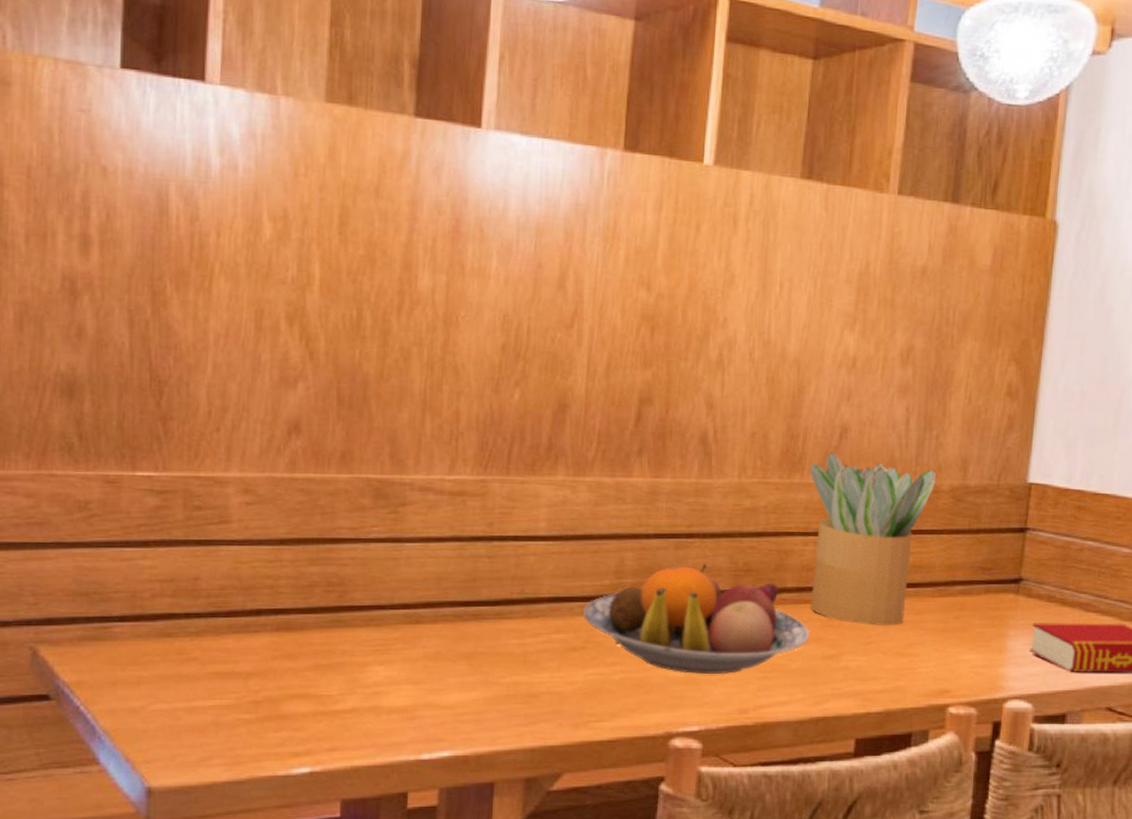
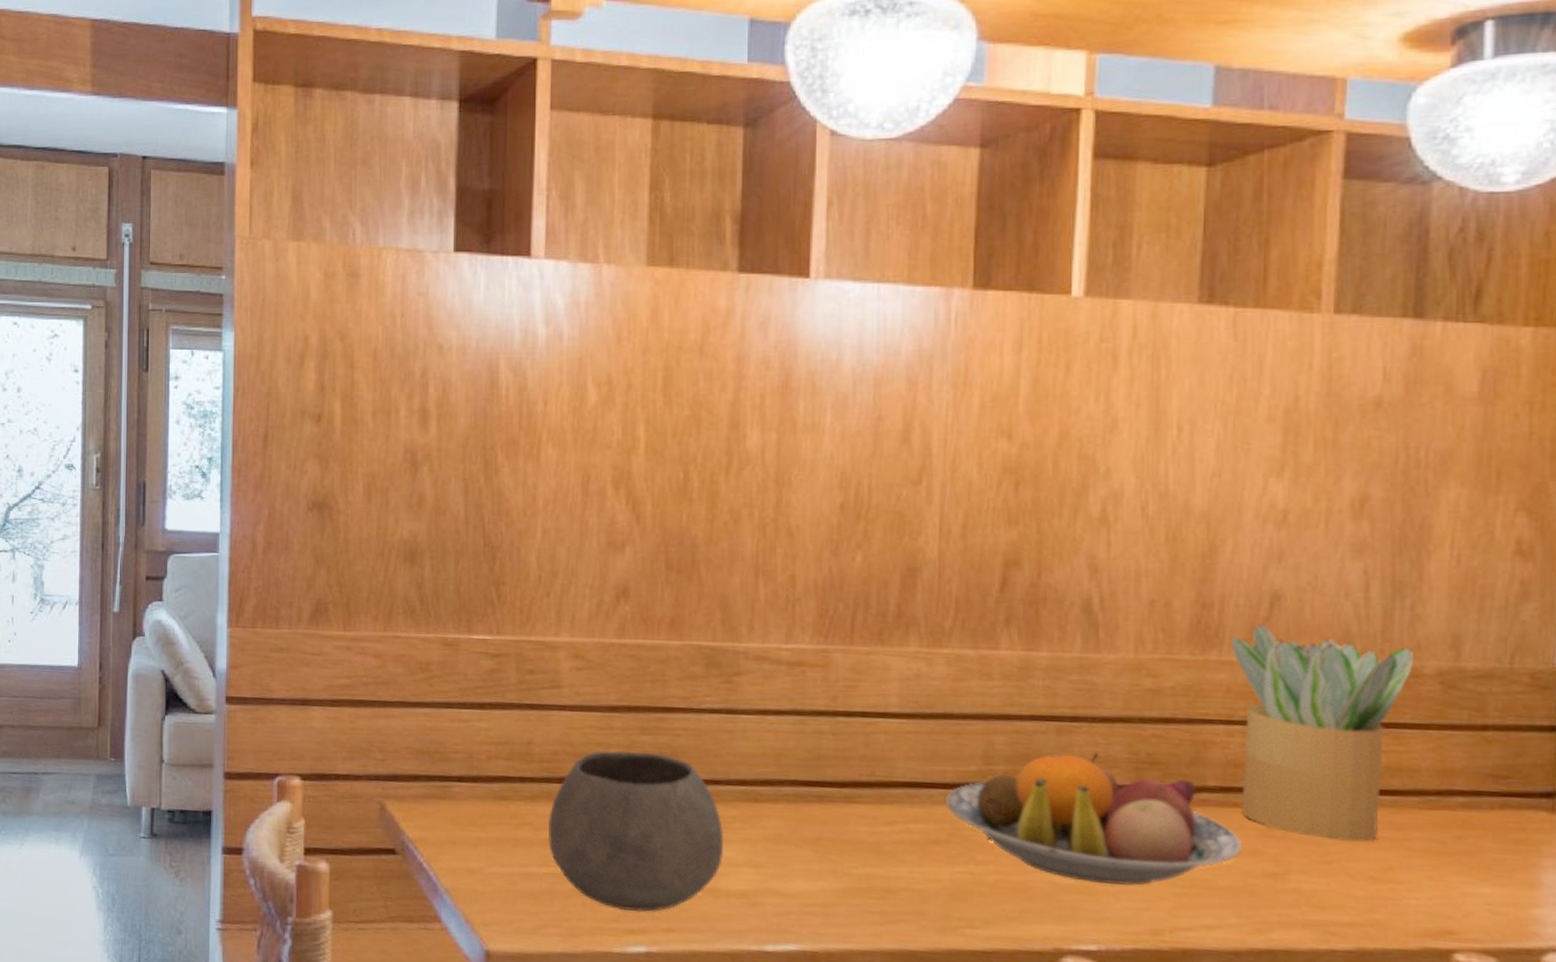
bowl: none [214,582,386,736] -> present [548,750,723,913]

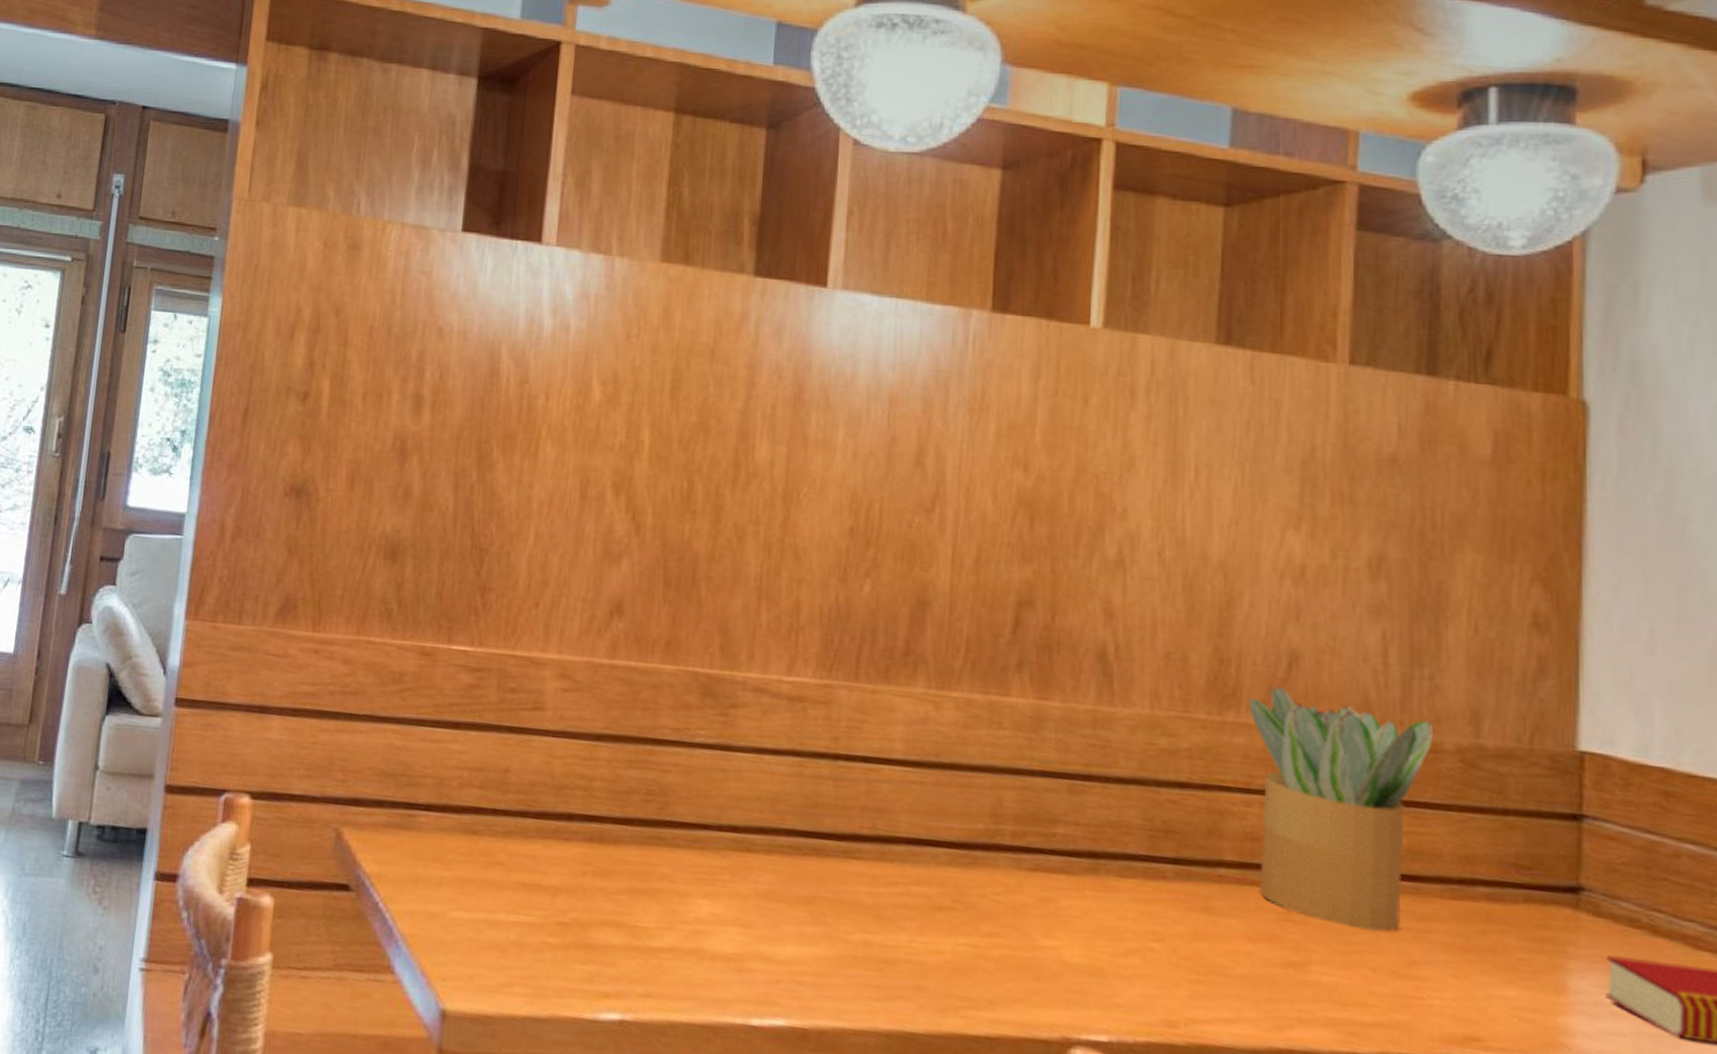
bowl: present [548,750,723,913] -> none [519,784,711,974]
fruit bowl: present [946,752,1241,886] -> none [951,814,1260,970]

